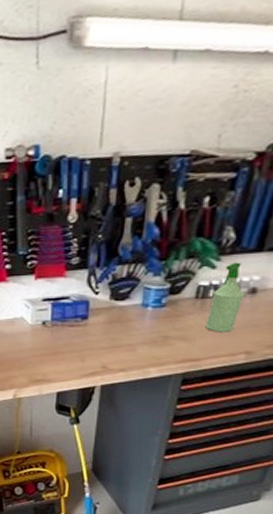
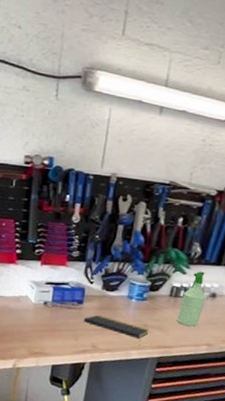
notepad: none [89,330,171,362] -> present [83,314,149,346]

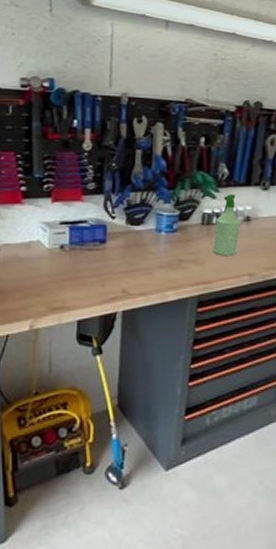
notepad: present [83,314,149,346] -> none [108,253,185,285]

